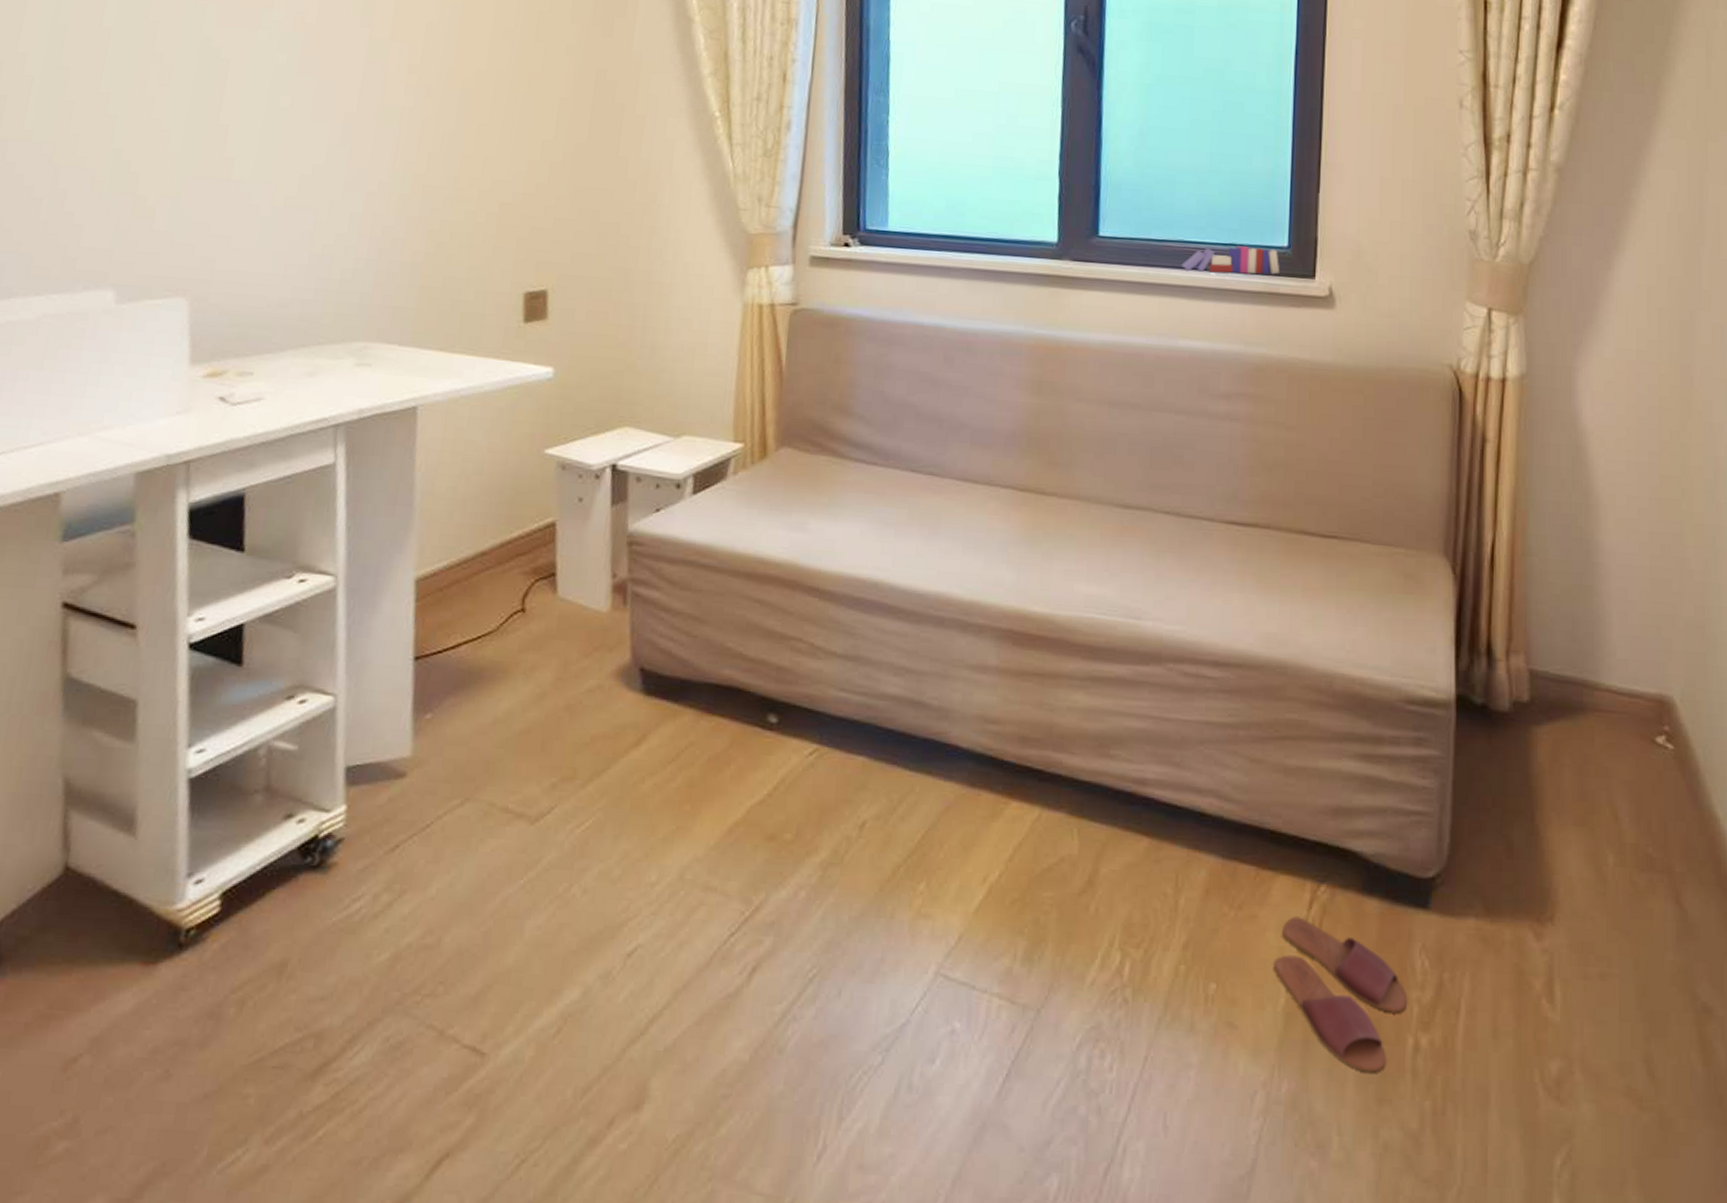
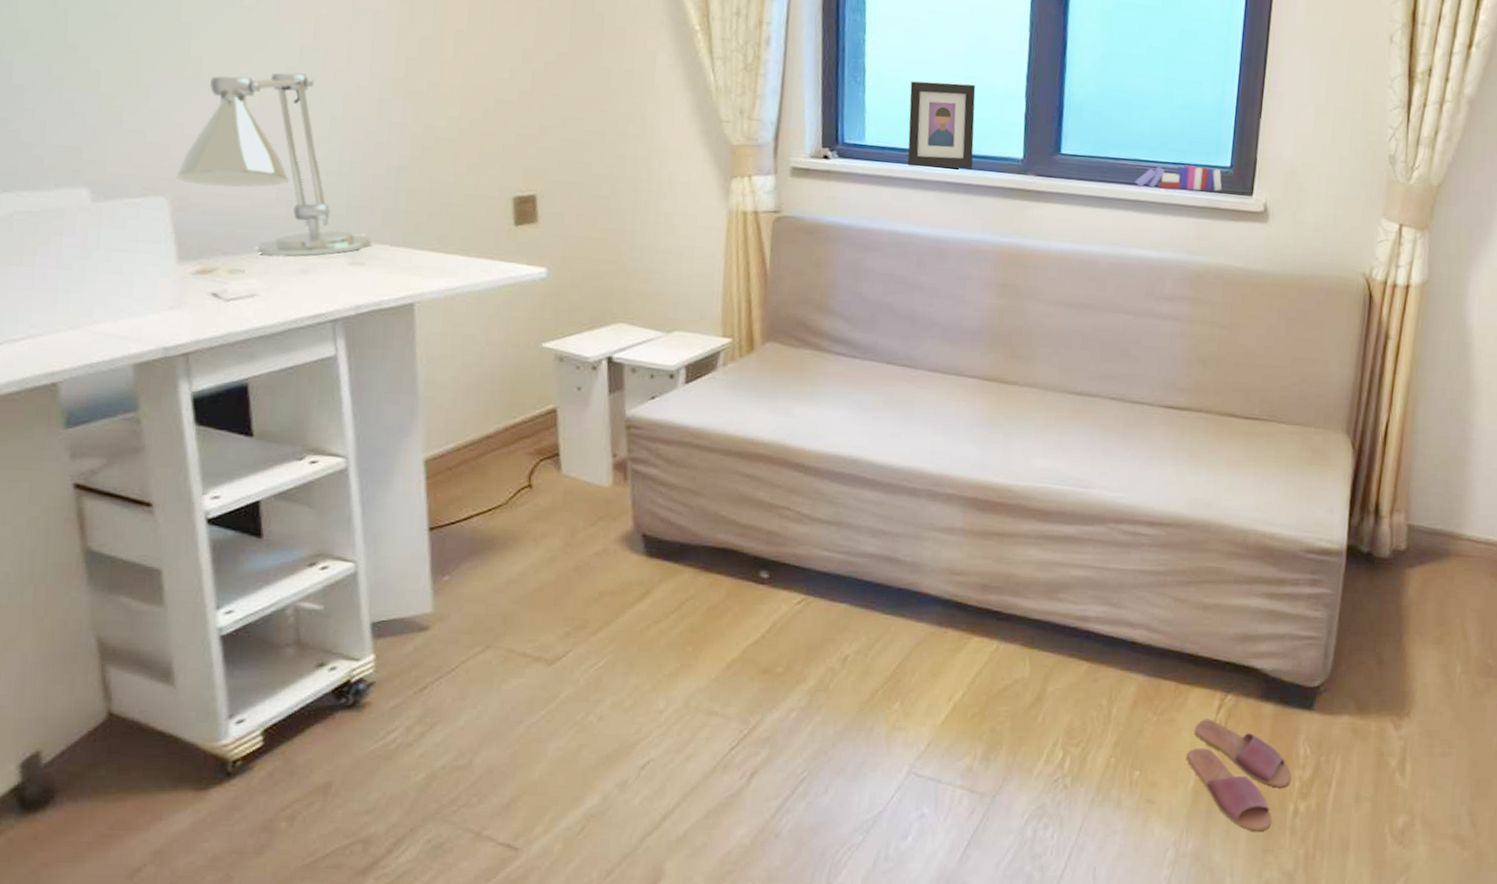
desk lamp: none [198,171,380,359] -> present [177,72,372,257]
picture frame: none [933,162,1006,255] -> present [907,81,976,170]

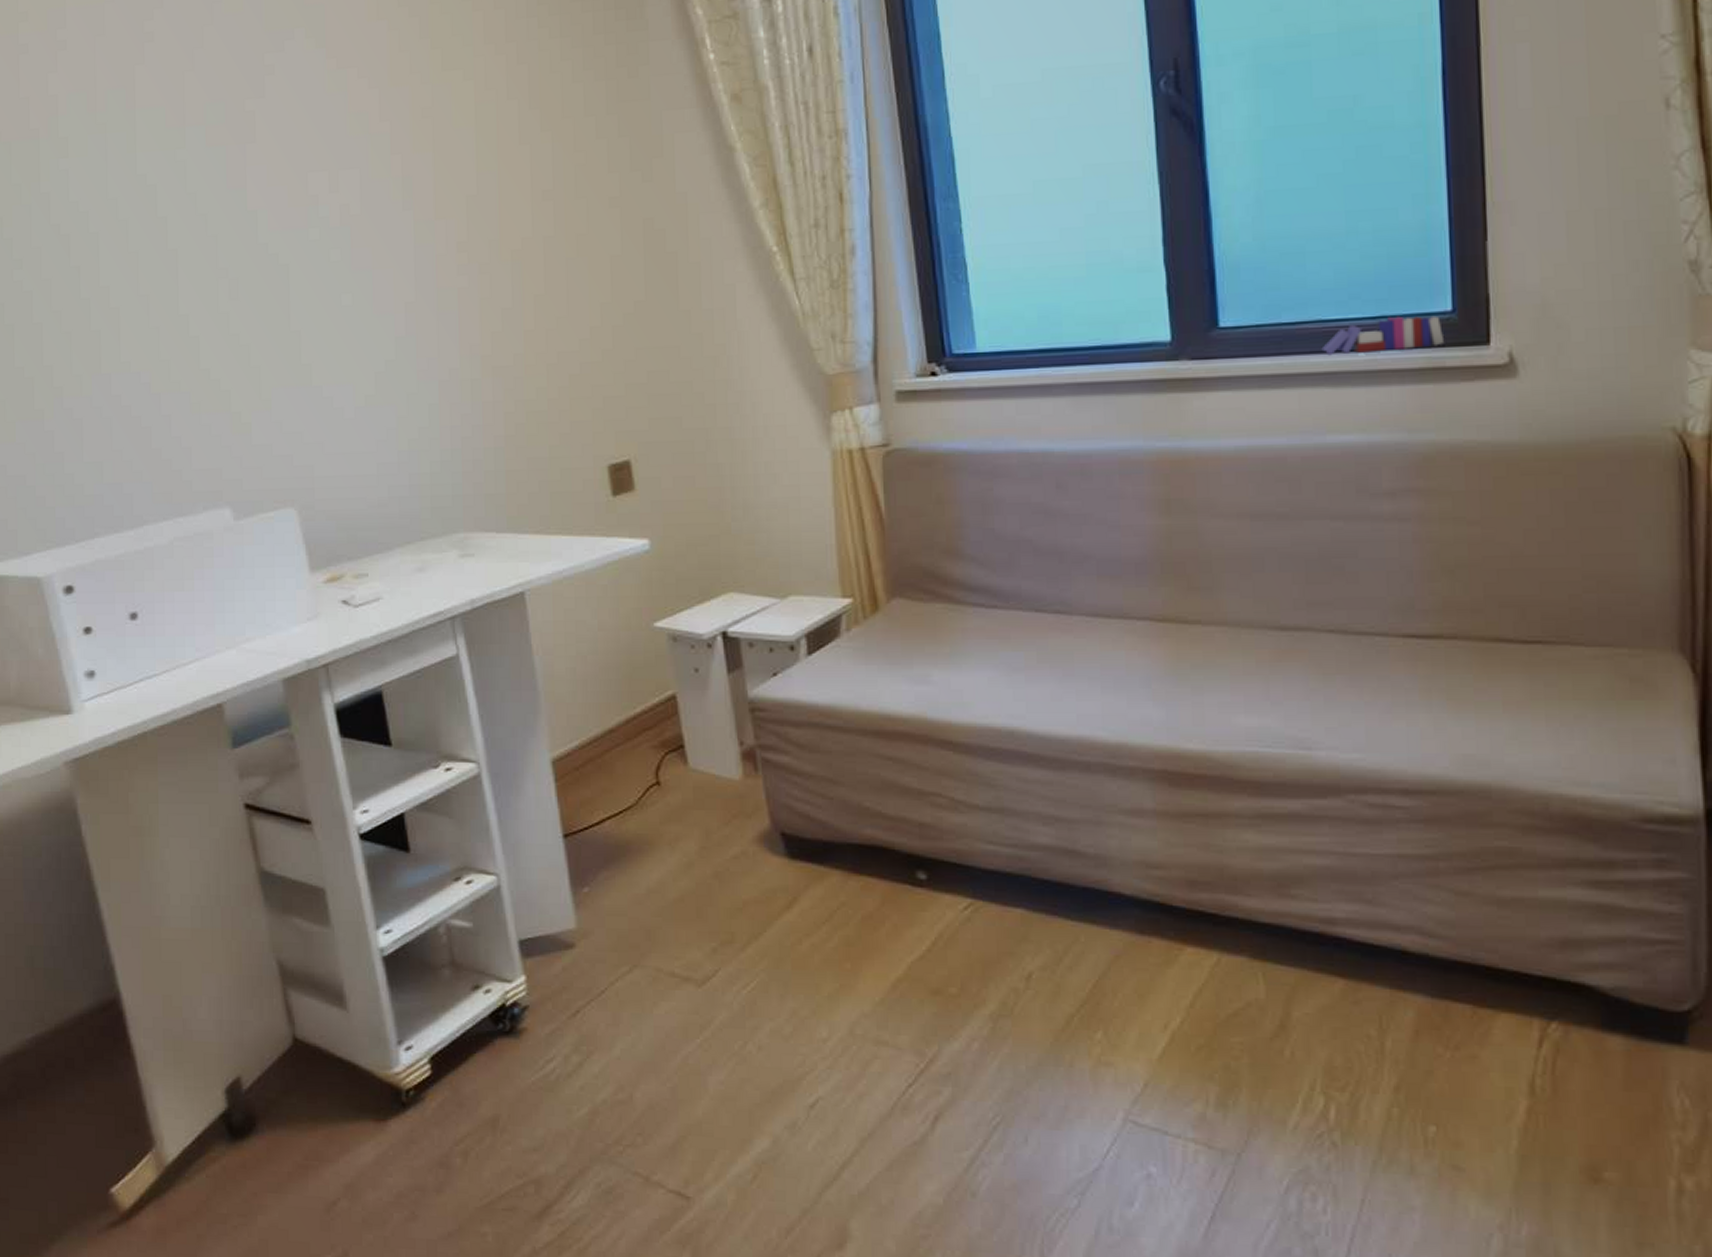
desk lamp: present [177,72,372,257] -> none [301,365,478,557]
picture frame: present [907,81,976,170] -> none [1022,260,1110,370]
slippers: present [1187,719,1292,831] -> none [1501,1055,1666,1216]

